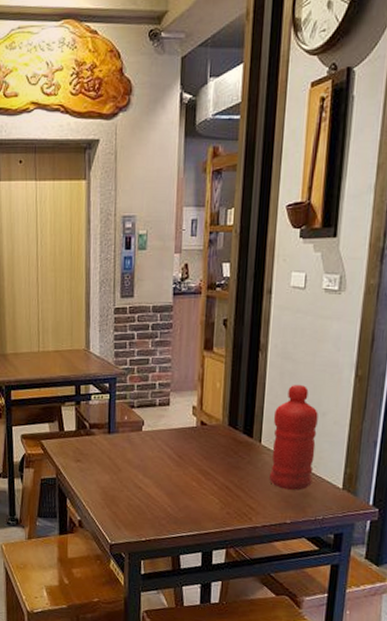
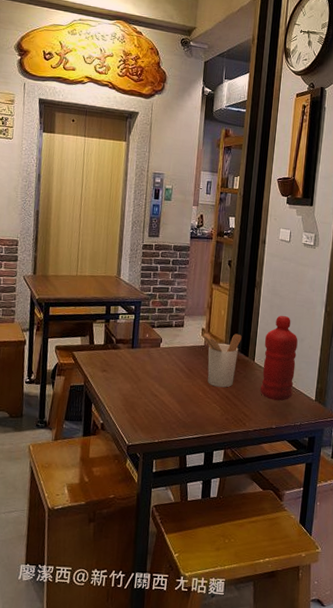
utensil holder: none [192,410,244,476] -> present [201,333,242,388]

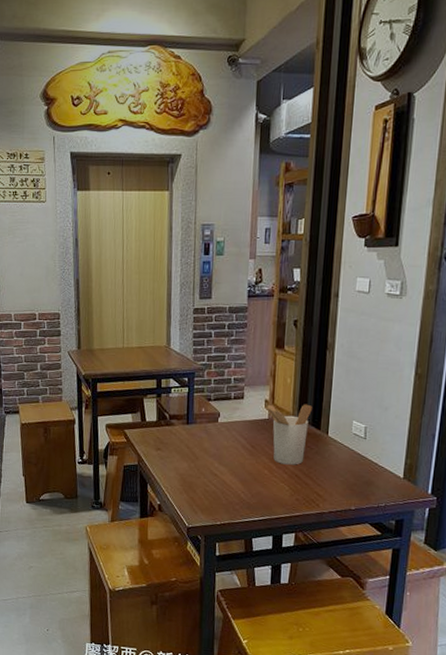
water bottle: present [259,315,298,401] -> none [335,380,381,479]

